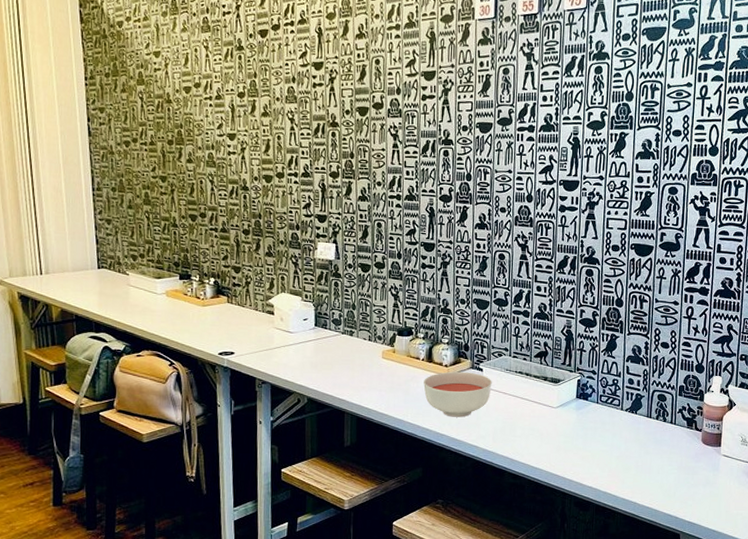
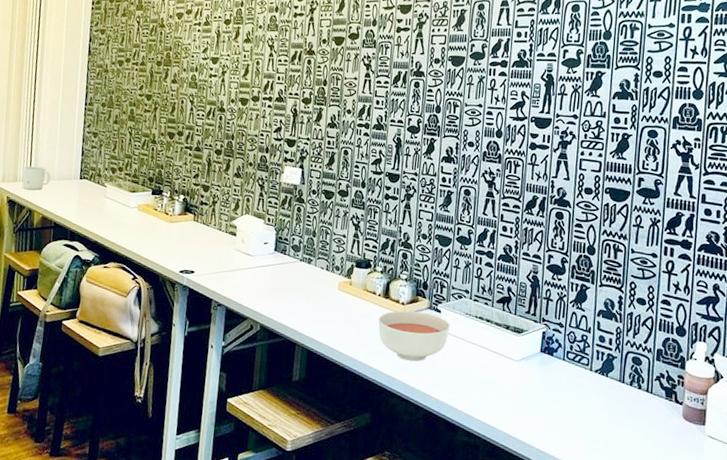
mug: none [31,258,65,284] -> present [22,166,51,190]

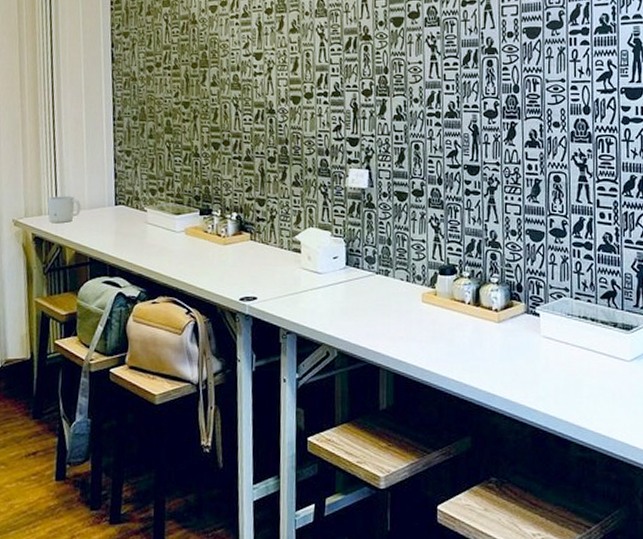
bowl: present [378,310,450,362] -> none [470,317,551,374]

